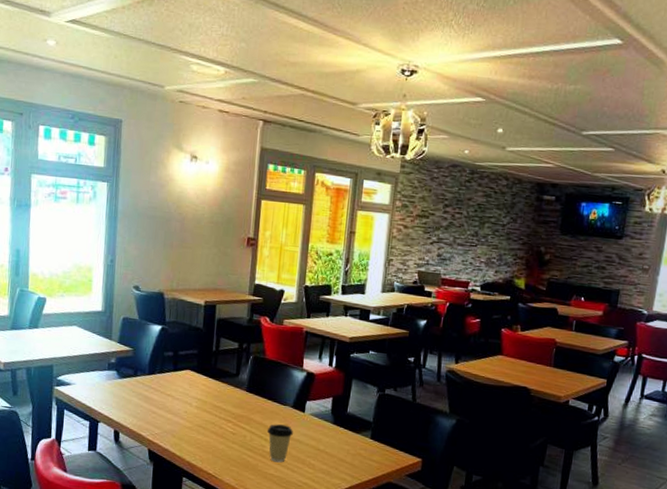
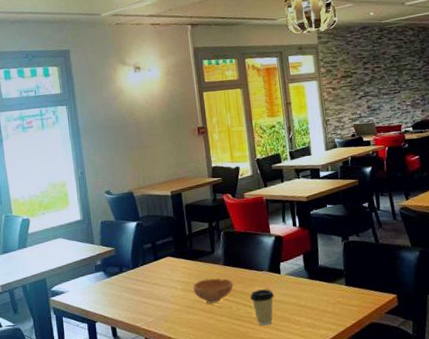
bowl: none [208,401,253,429] -> present [193,278,234,304]

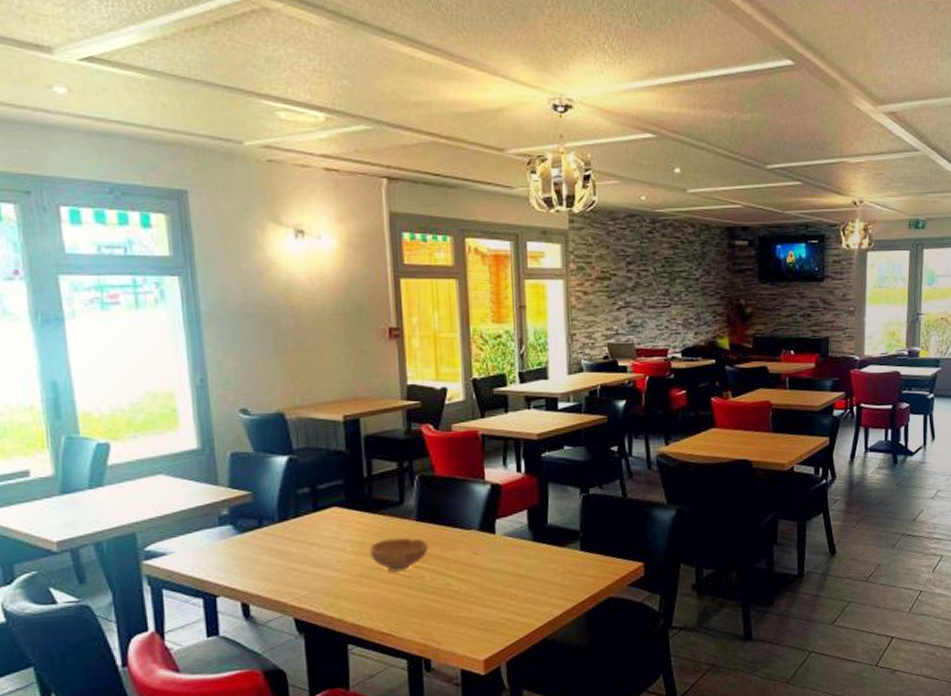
coffee cup: present [249,289,274,326] -> none [450,553,484,602]

